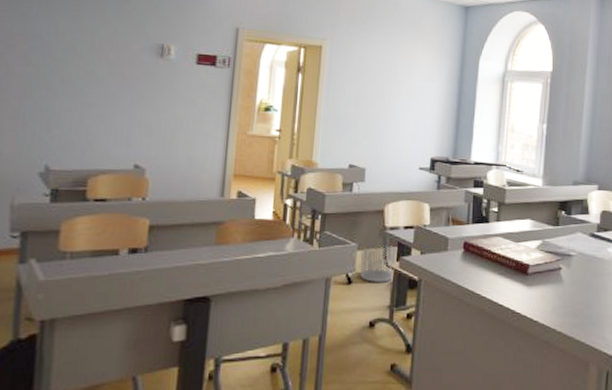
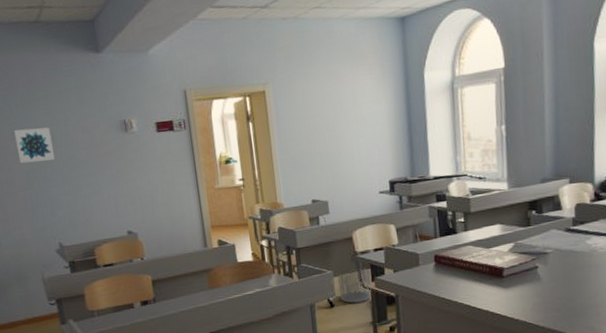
wall art: none [23,29,72,71] -> present [14,127,55,164]

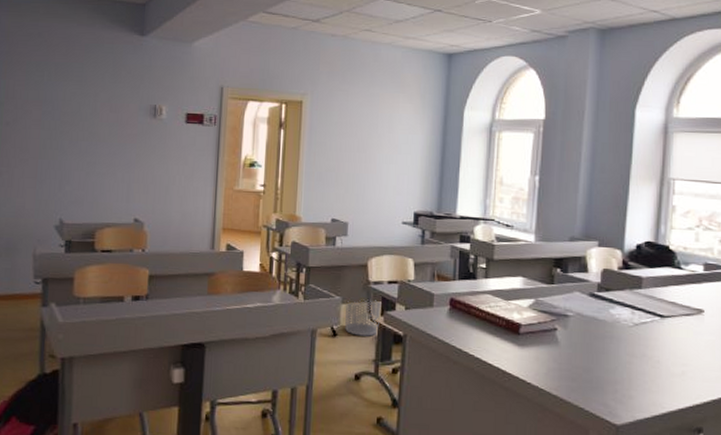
wall art: present [14,127,55,164] -> none [38,96,78,132]

